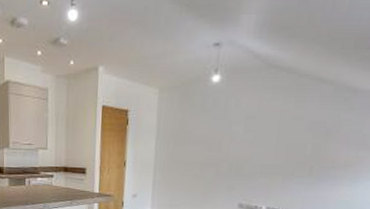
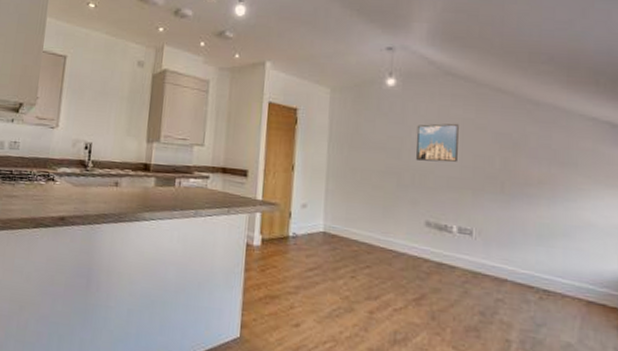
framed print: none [235,115,277,152] -> present [416,123,459,163]

